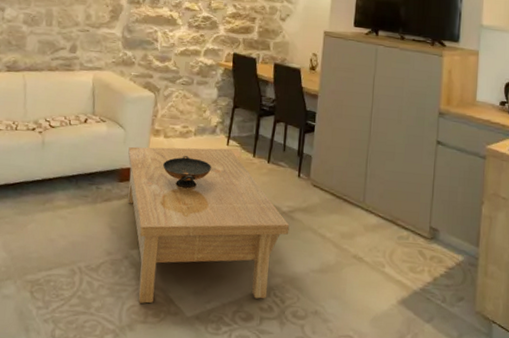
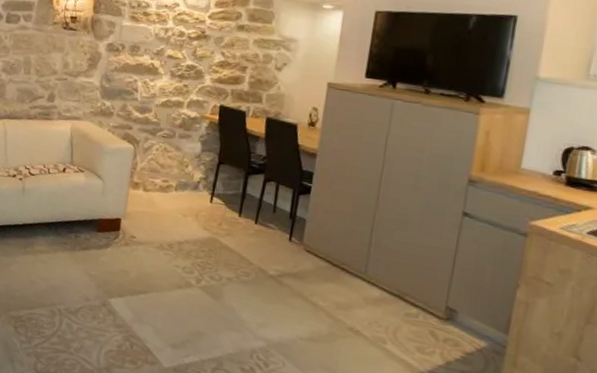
coffee table: present [128,146,290,304] -> none [106,198,277,360]
decorative bowl: present [162,155,212,189] -> none [141,209,194,244]

